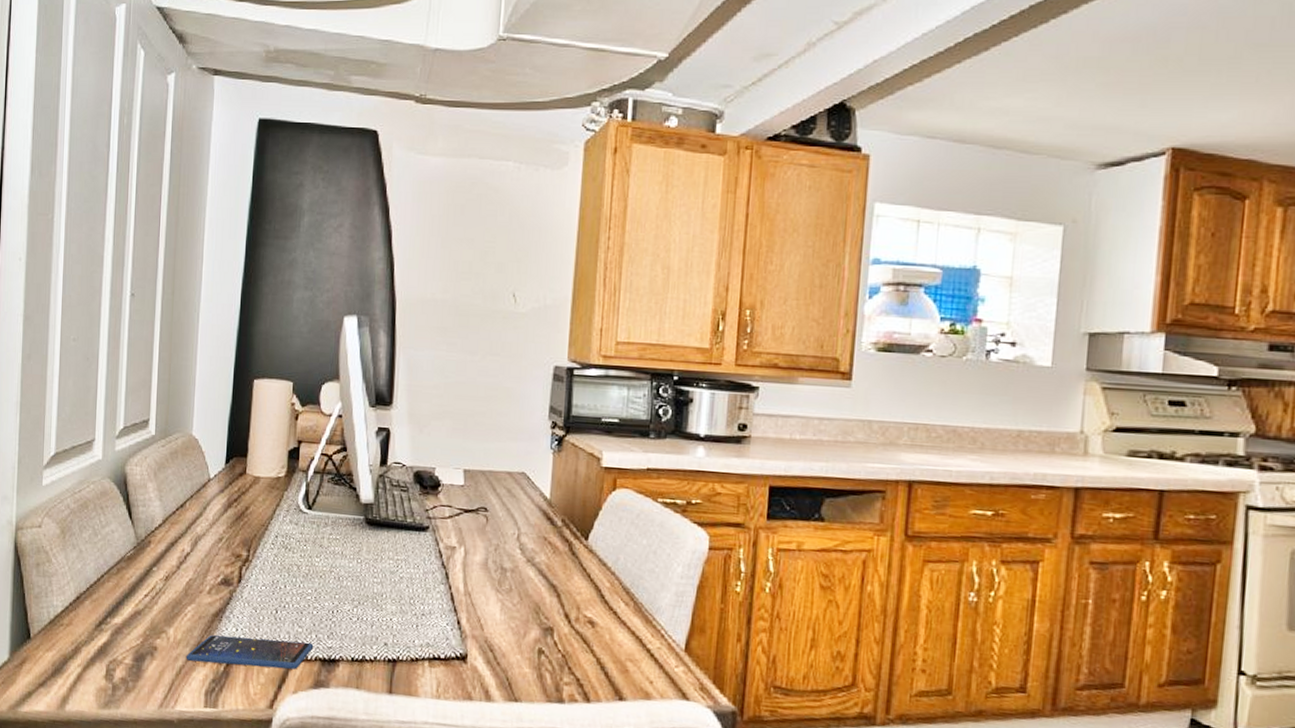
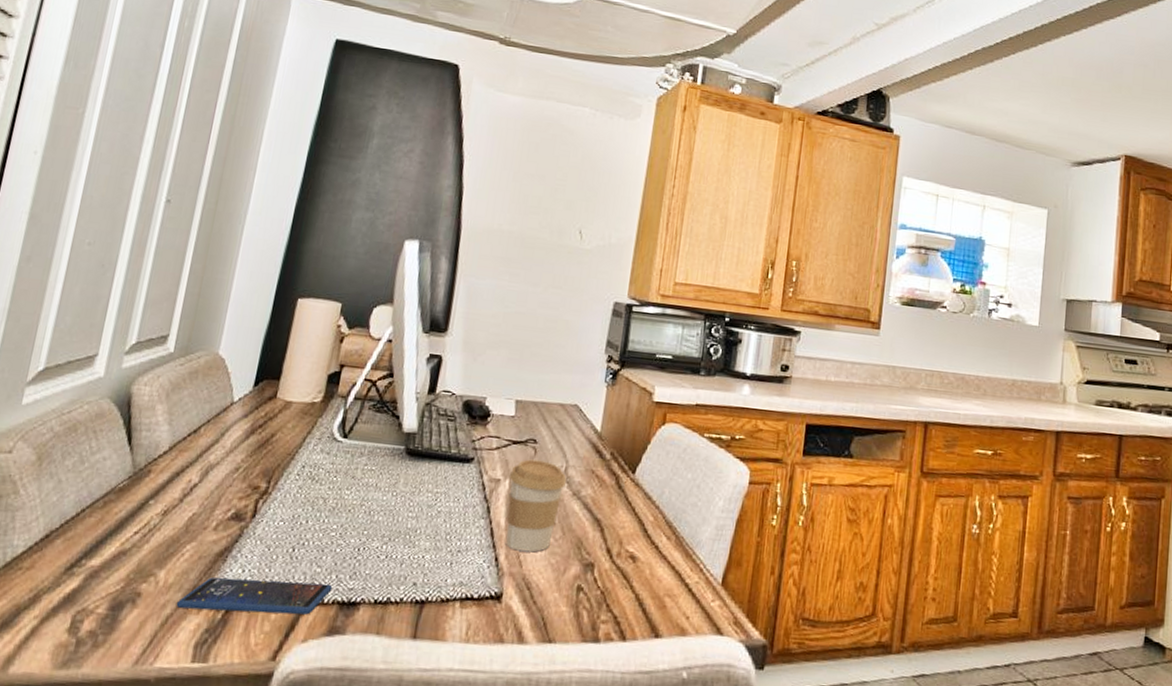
coffee cup: none [463,527,519,617] -> present [506,459,567,553]

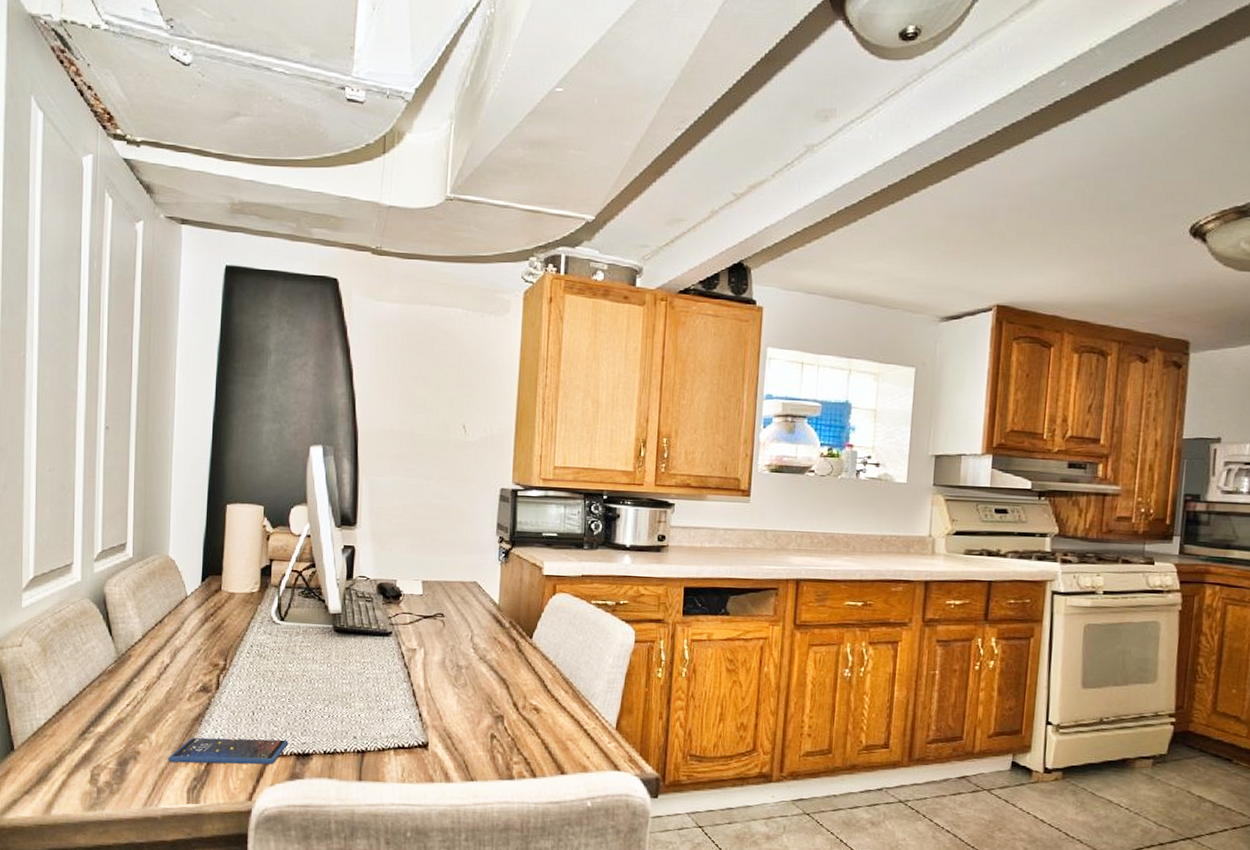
coffee cup: present [506,459,567,553] -> none [423,631,473,708]

